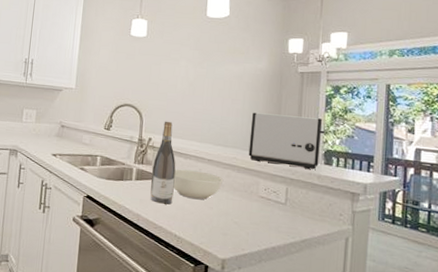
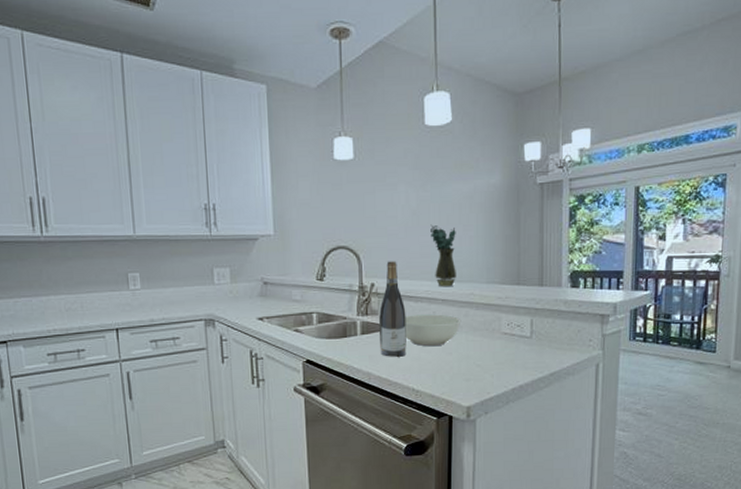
vase: none [203,95,225,150] -> present [430,224,456,287]
toaster: present [248,112,325,169] -> none [487,236,570,295]

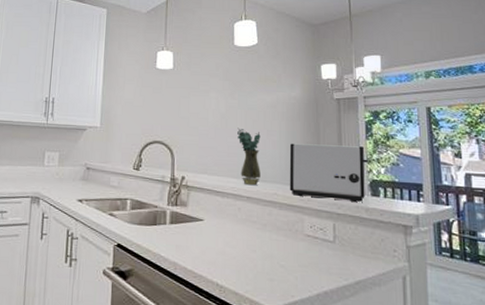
wine bottle: present [378,261,407,357] -> none [186,157,213,249]
bowl: present [405,314,461,347] -> none [211,209,265,243]
toaster: none [487,236,570,295] -> present [289,143,368,202]

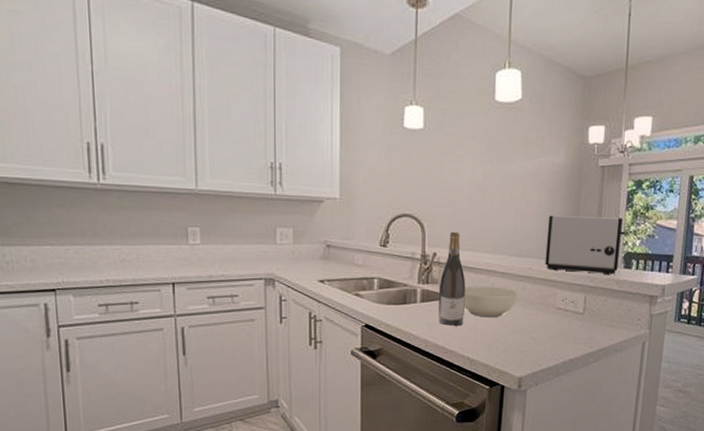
wine bottle: none [186,157,213,249] -> present [438,231,466,326]
bowl: none [211,209,265,243] -> present [463,285,519,318]
vase: present [237,127,261,186] -> none [494,198,519,261]

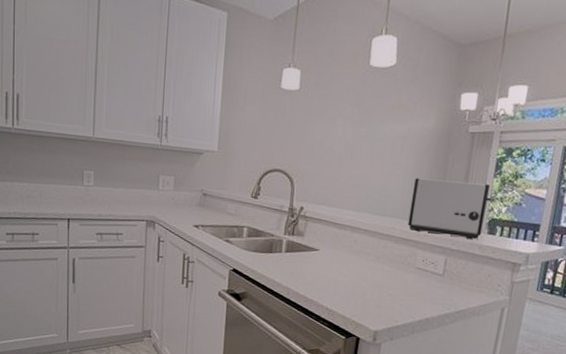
wine bottle: present [438,231,466,326] -> none [301,188,330,277]
bowl: present [463,285,519,318] -> none [325,240,380,272]

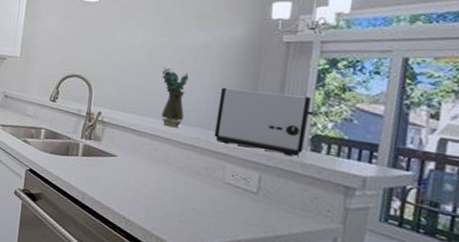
vase: none [360,159,386,219] -> present [161,67,189,128]

